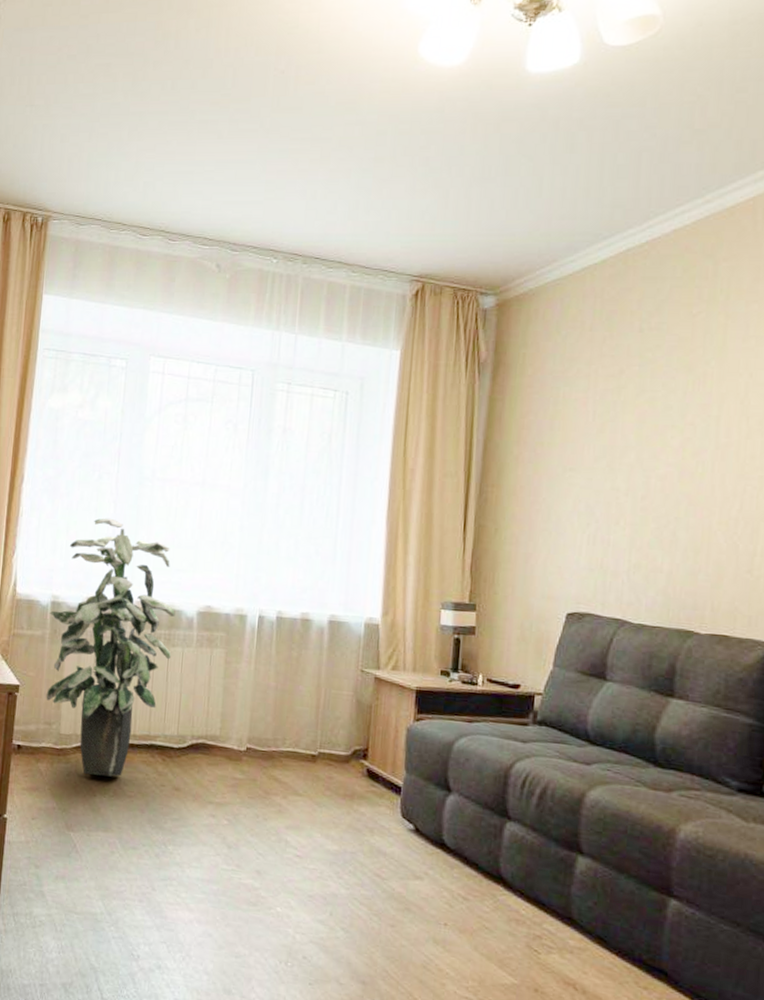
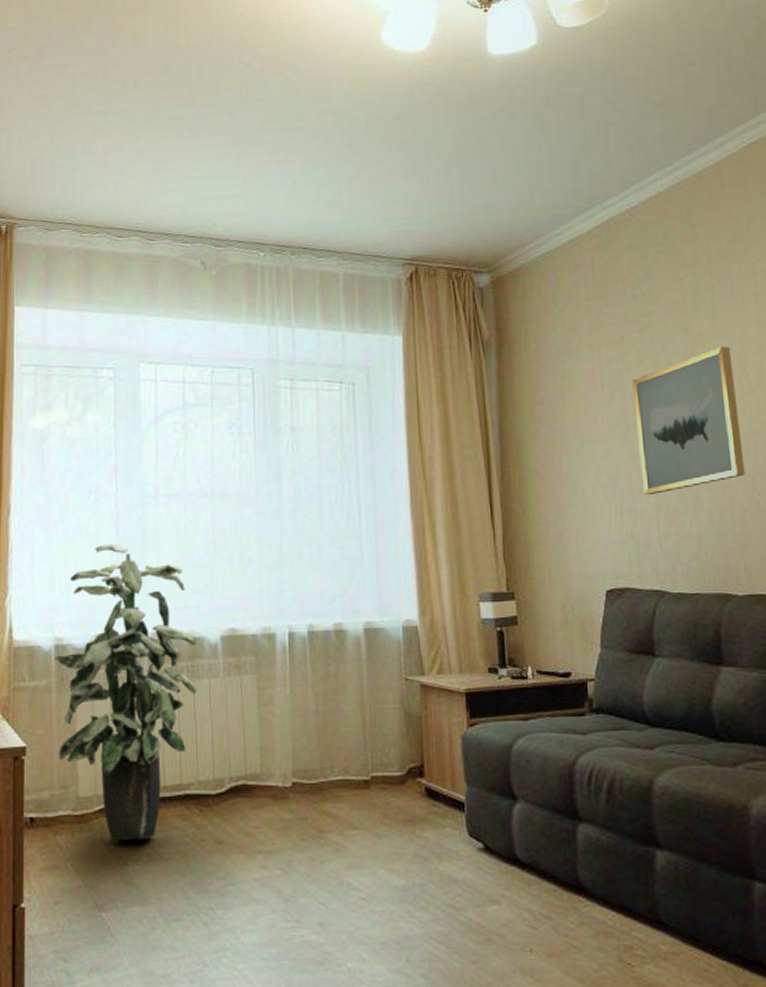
wall art: none [620,388,735,527] -> present [632,346,746,495]

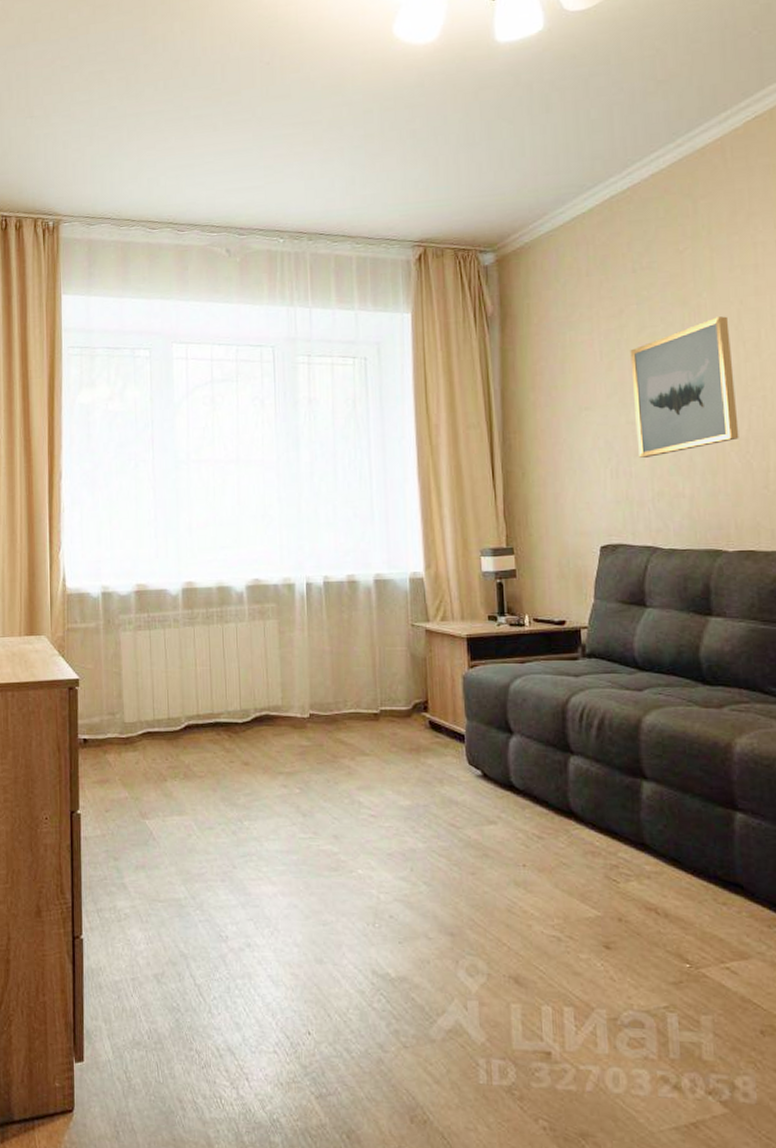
indoor plant: present [53,543,197,840] -> none [101,504,225,760]

